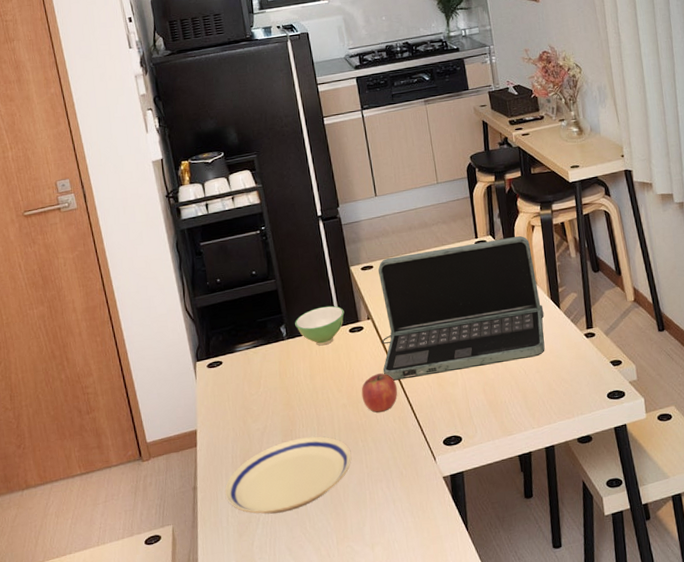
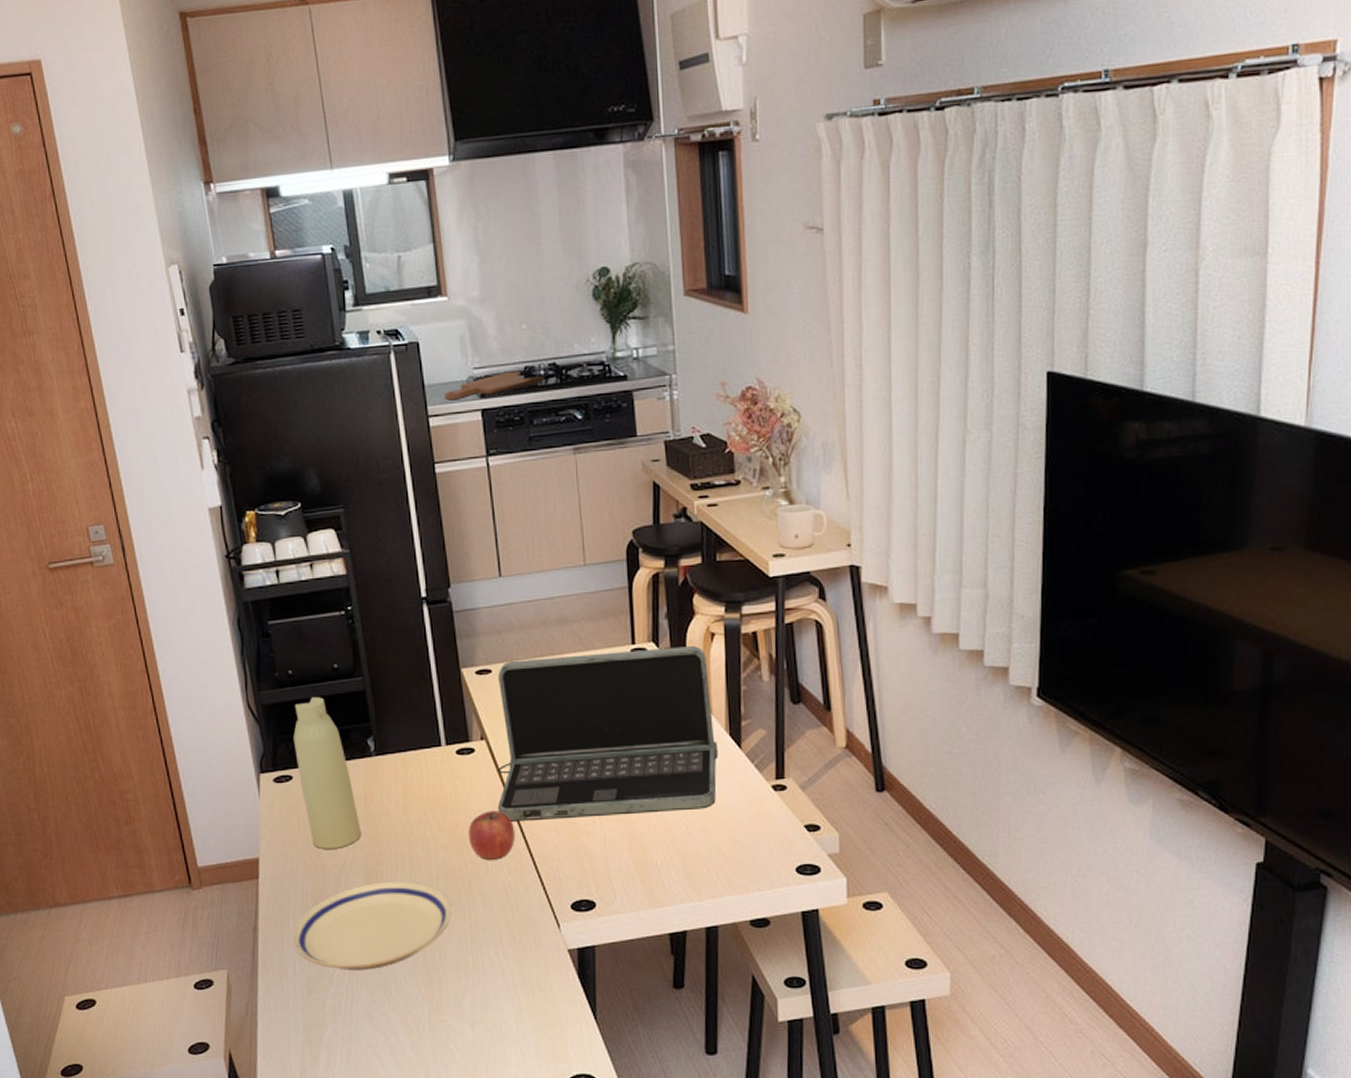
water bottle: none [222,297,278,417] -> present [293,697,361,849]
bowl: present [295,305,345,346] -> none [386,717,451,768]
cutting board: none [329,49,400,73] -> present [444,370,544,401]
mug: none [570,129,607,162] -> present [776,503,828,549]

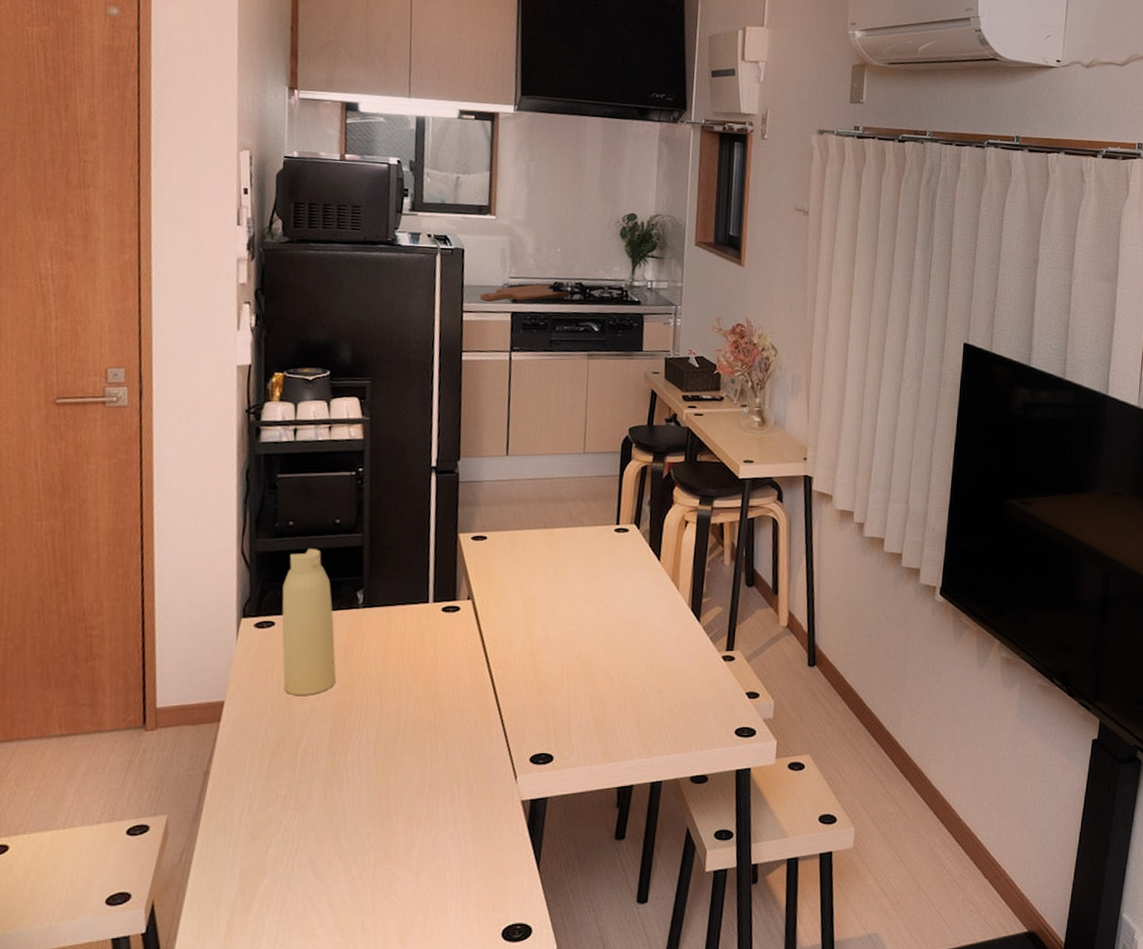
plate: present [292,882,452,970] -> none [244,730,415,818]
fruit: present [468,811,516,860] -> none [441,666,488,712]
laptop: present [497,646,719,822] -> none [473,530,680,678]
mug: present [776,503,828,549] -> none [748,421,791,458]

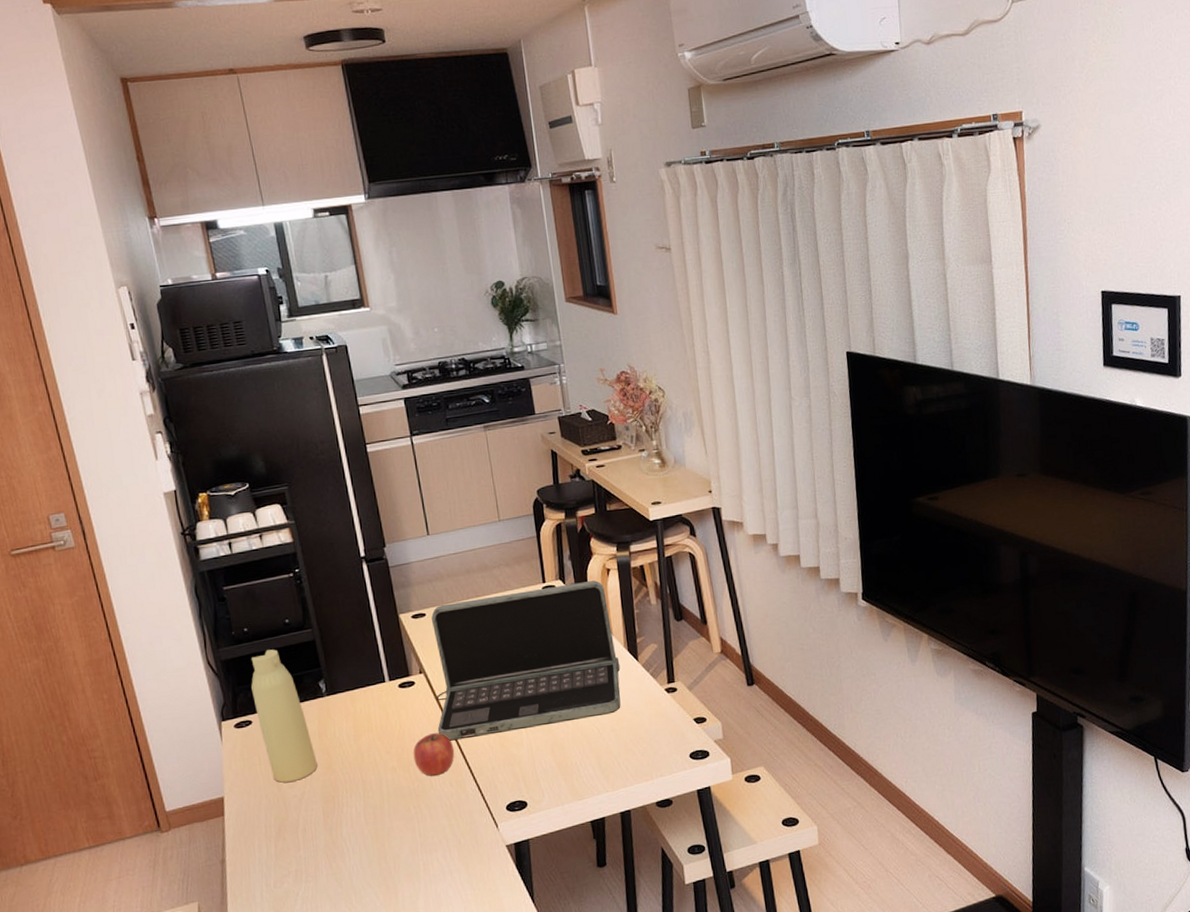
fruit: none [441,666,488,712] -> present [413,733,455,776]
laptop: none [473,530,680,678] -> present [431,580,621,741]
cutting board: present [480,284,570,302] -> none [371,365,456,392]

